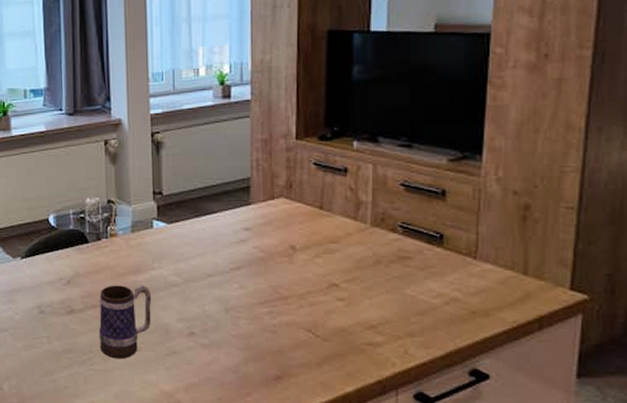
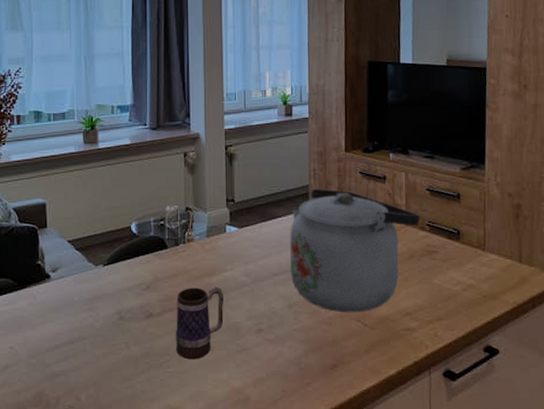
kettle: none [227,181,390,322] -> present [289,188,419,313]

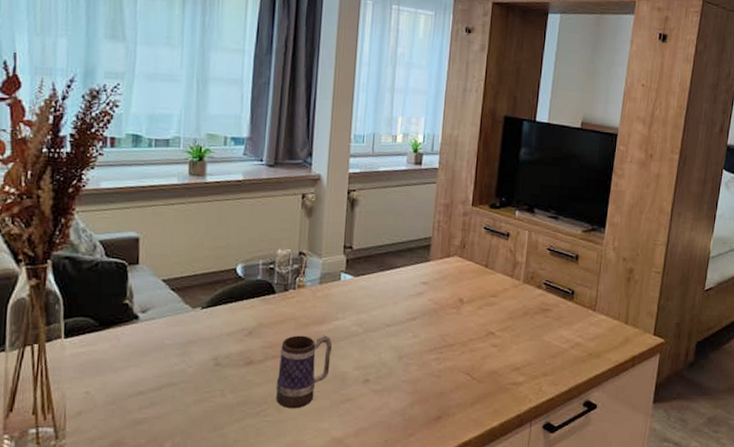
kettle: present [289,188,419,313] -> none [403,240,538,366]

